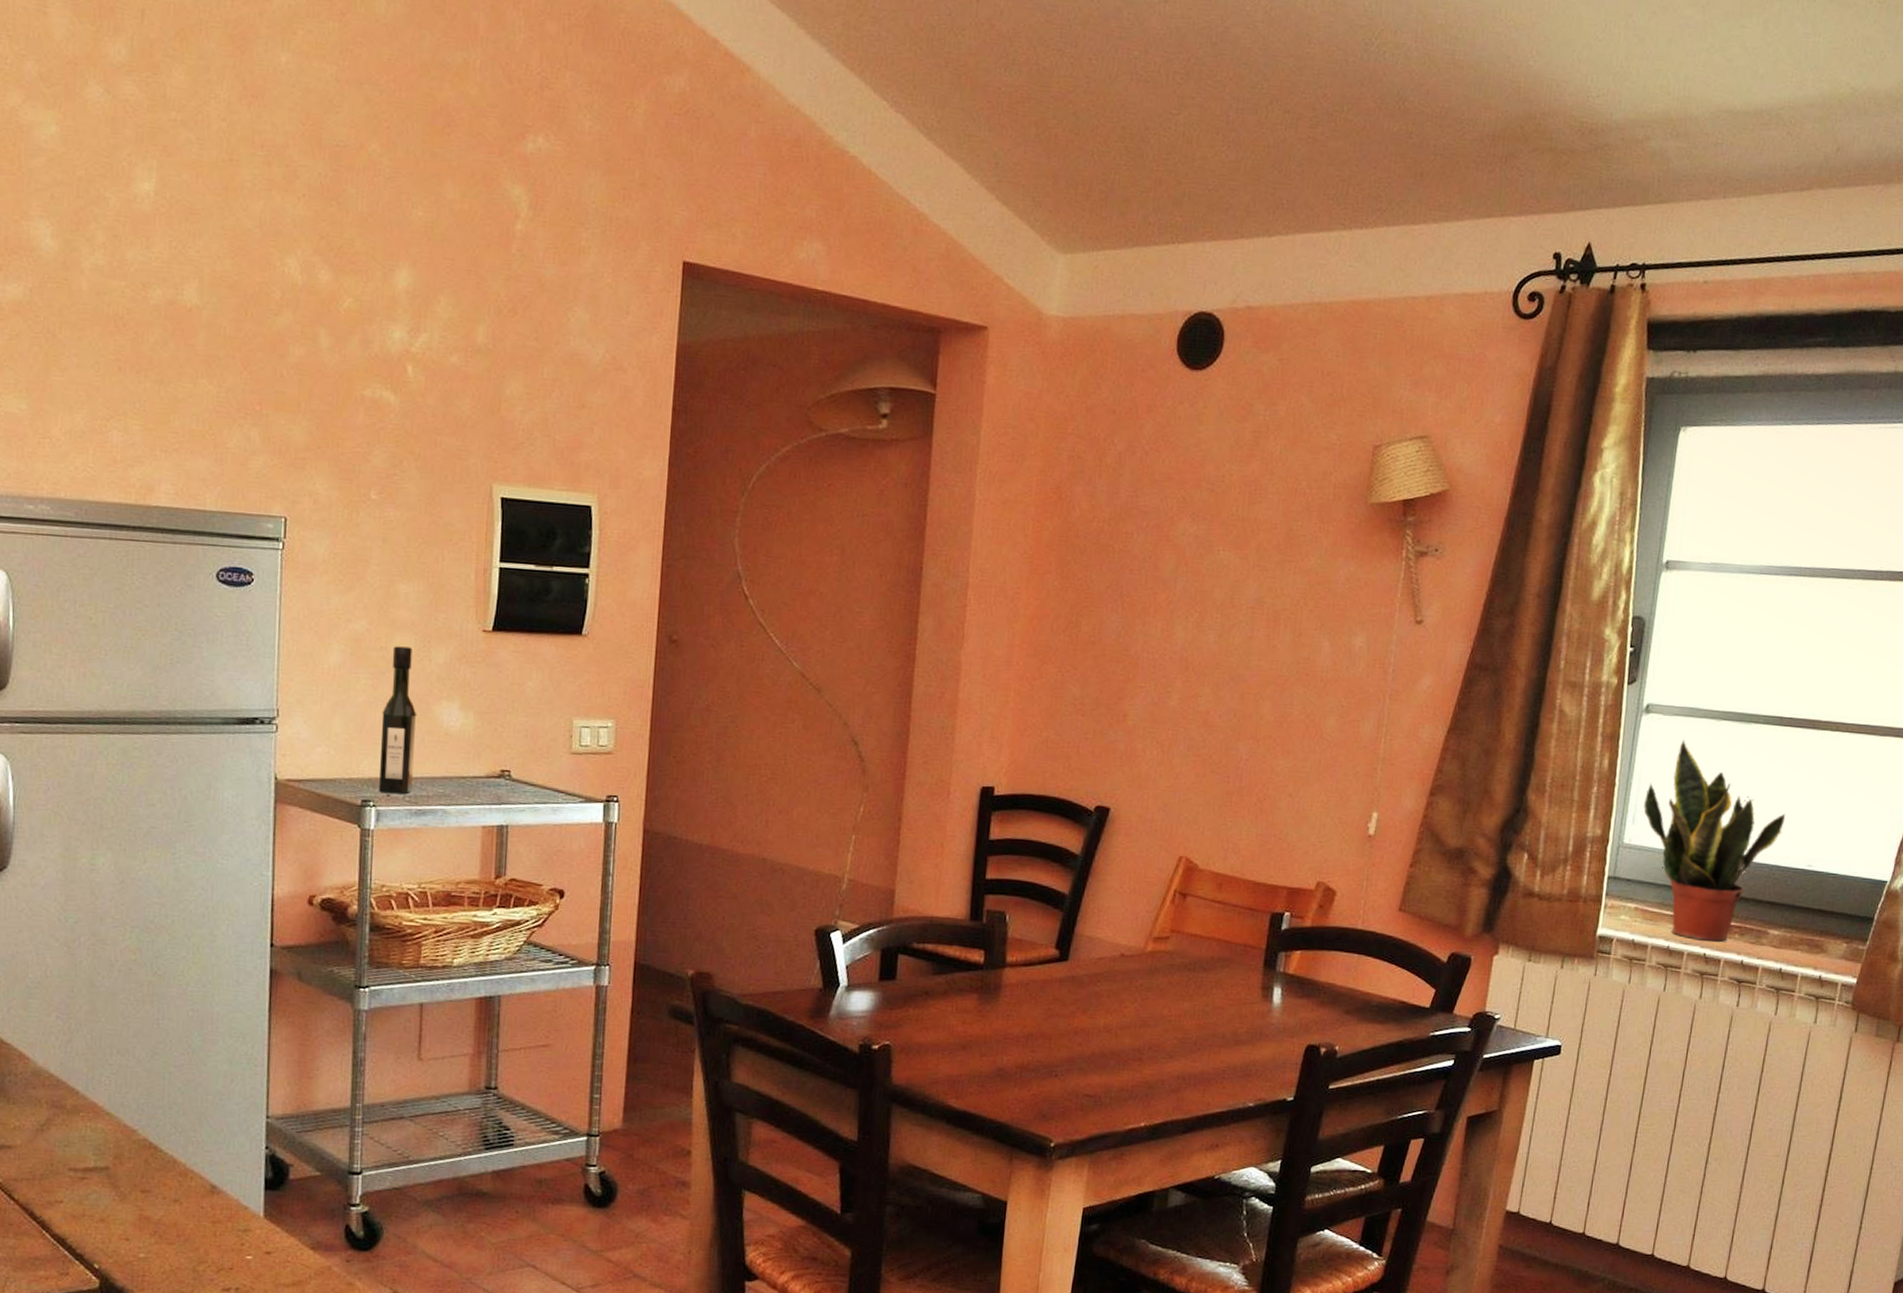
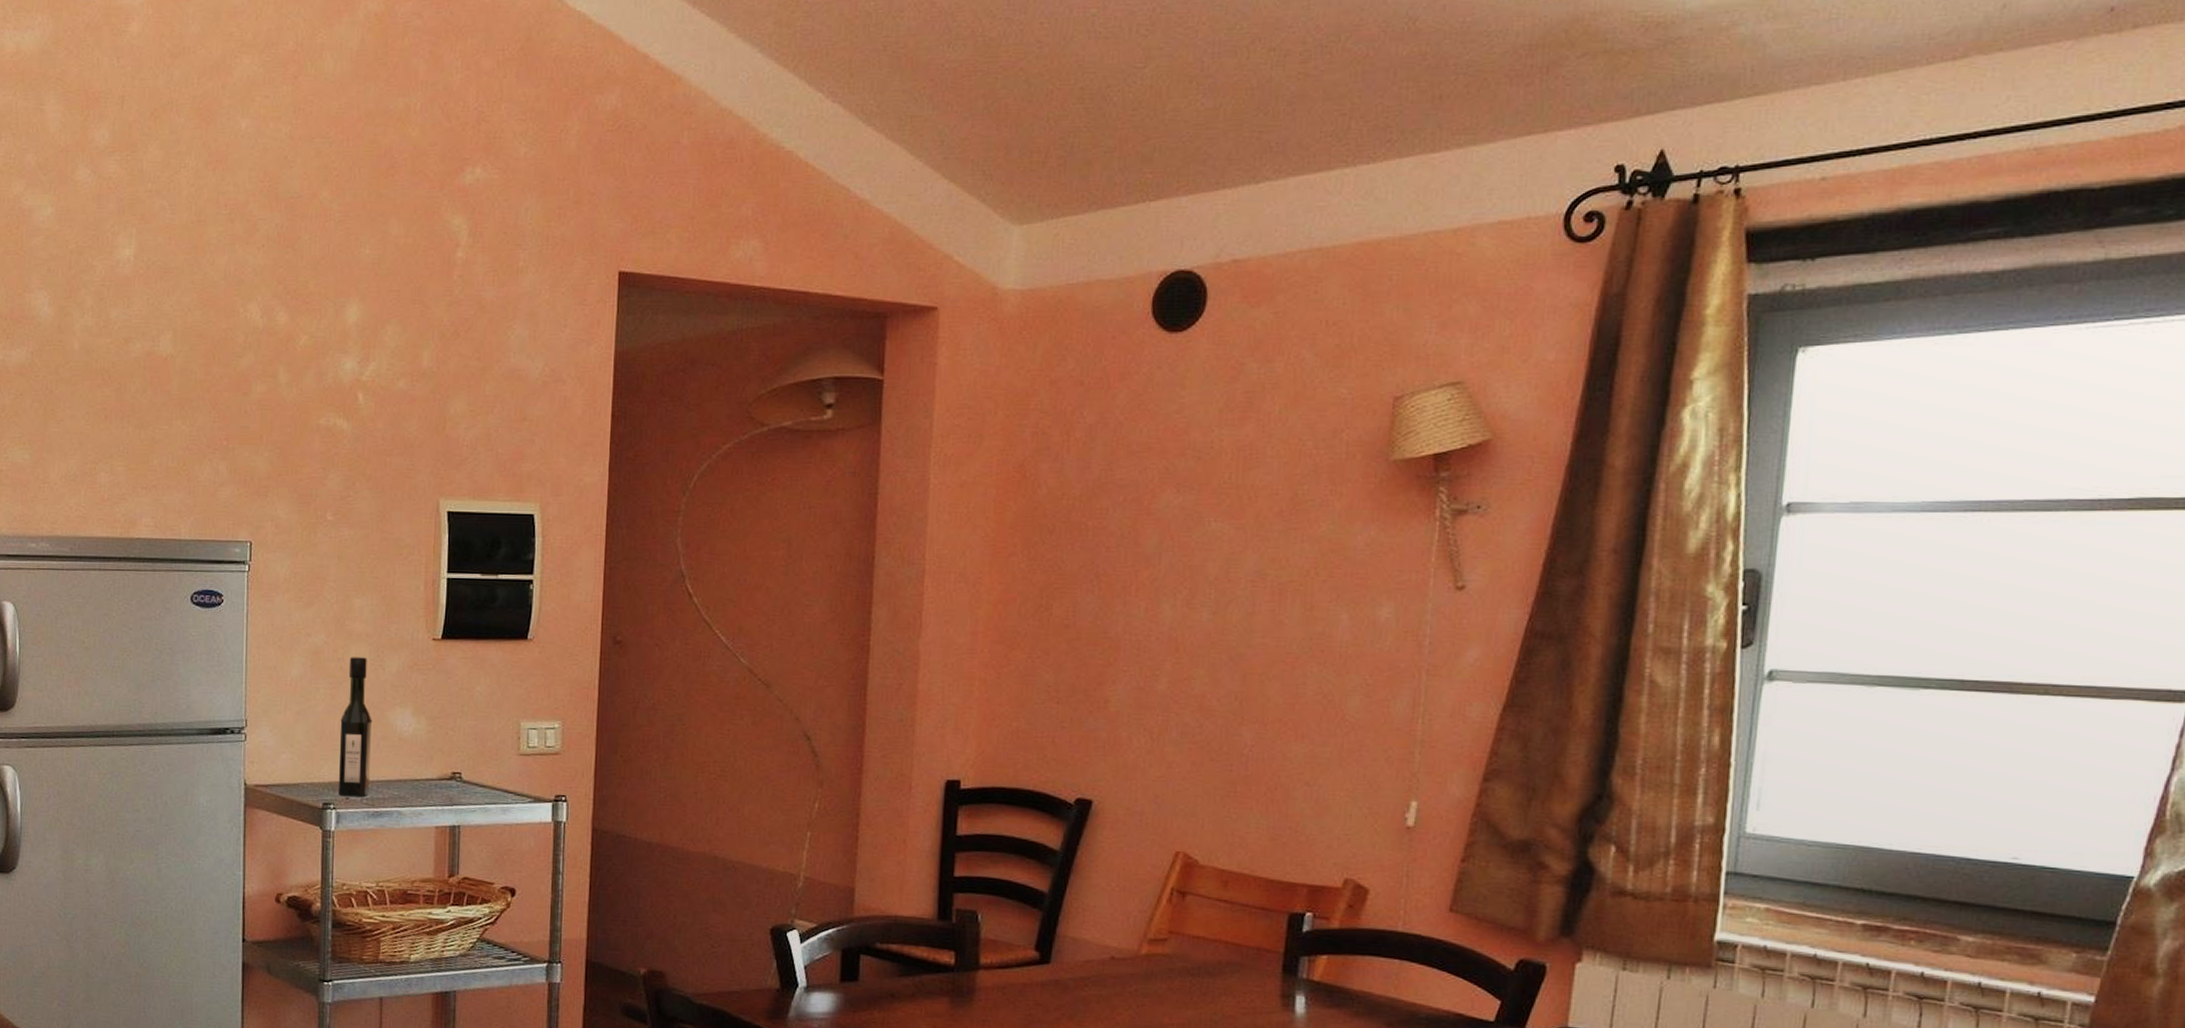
potted plant: present [1643,739,1785,942] -> none [1770,710,1975,950]

